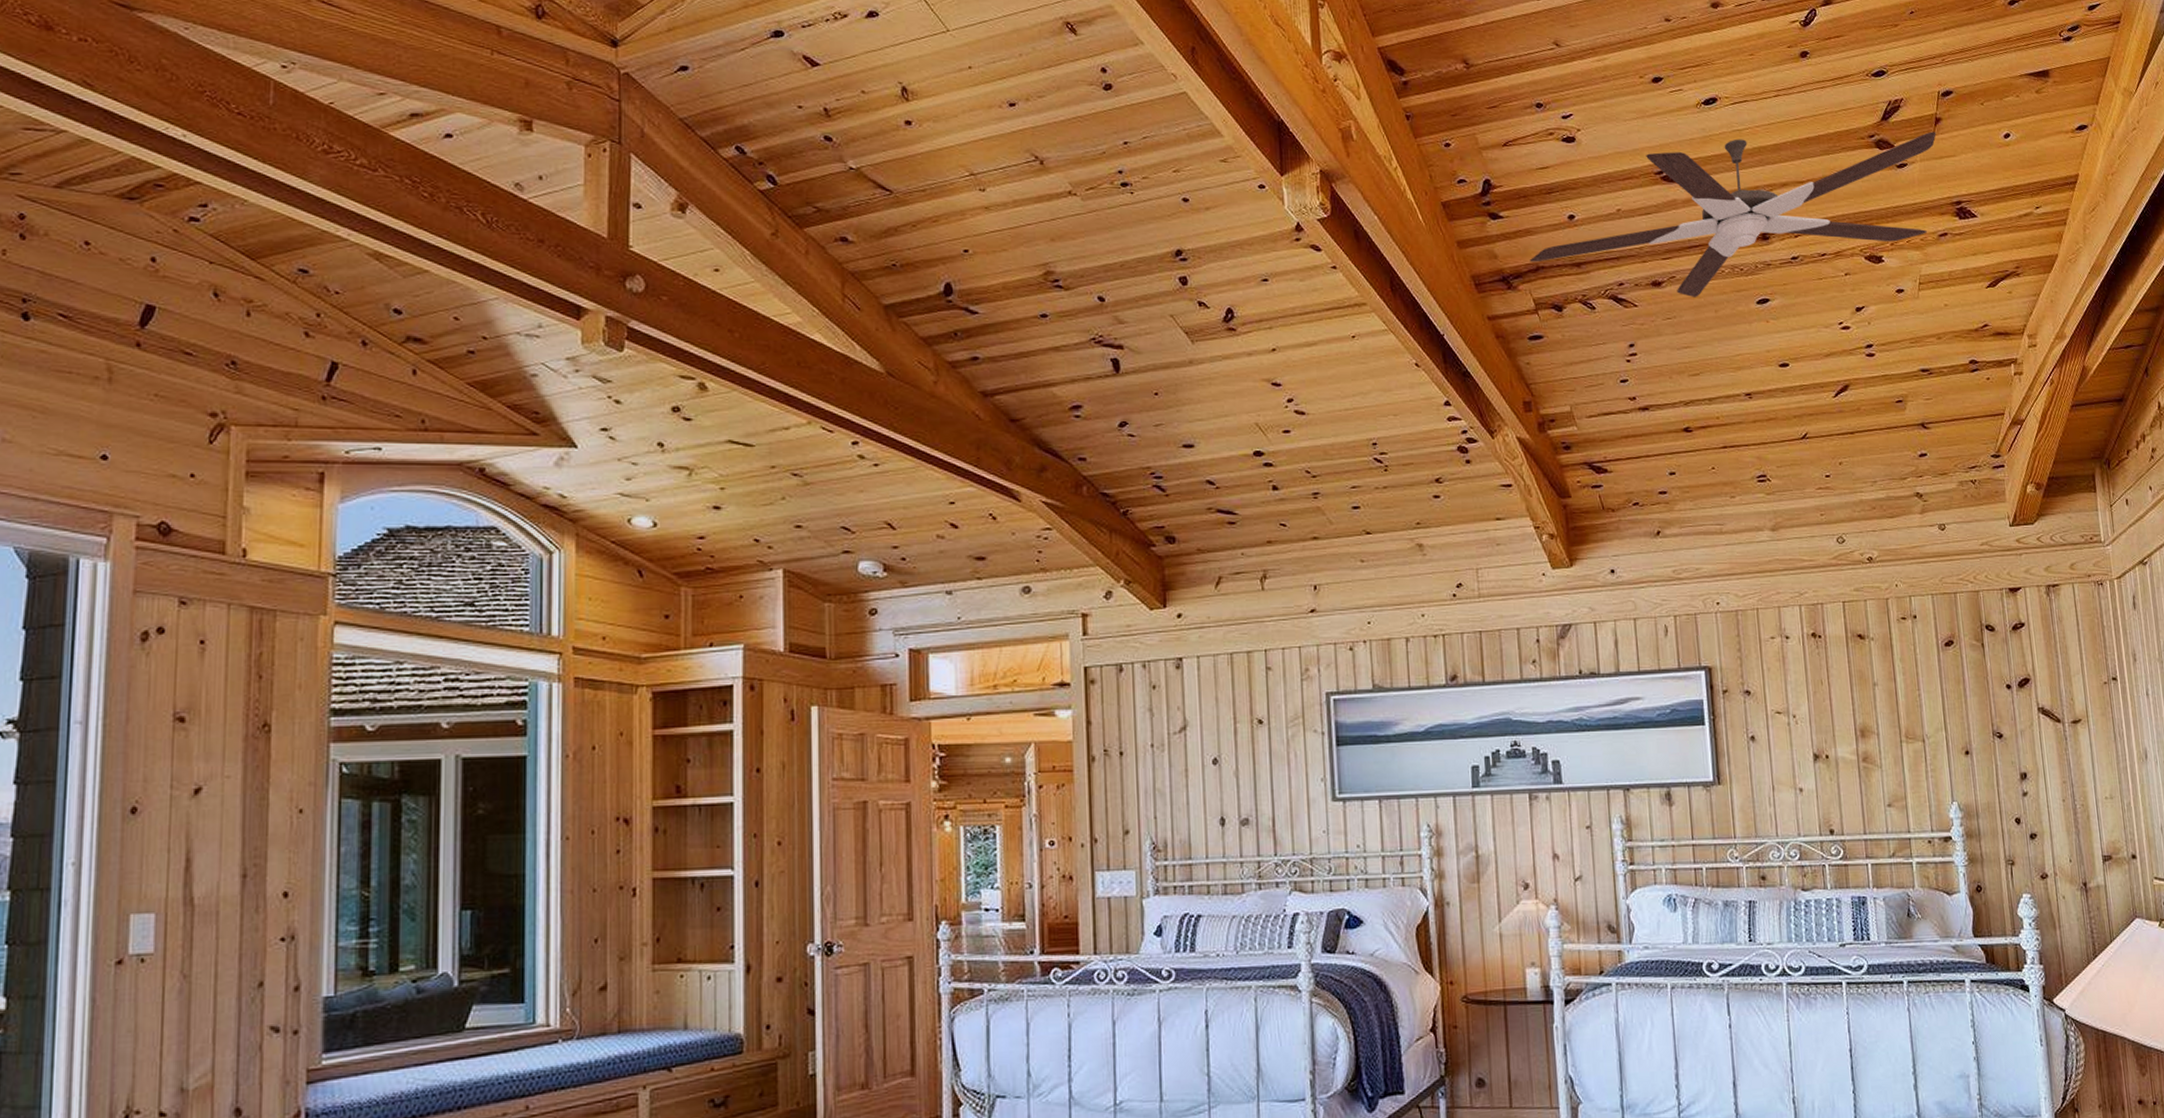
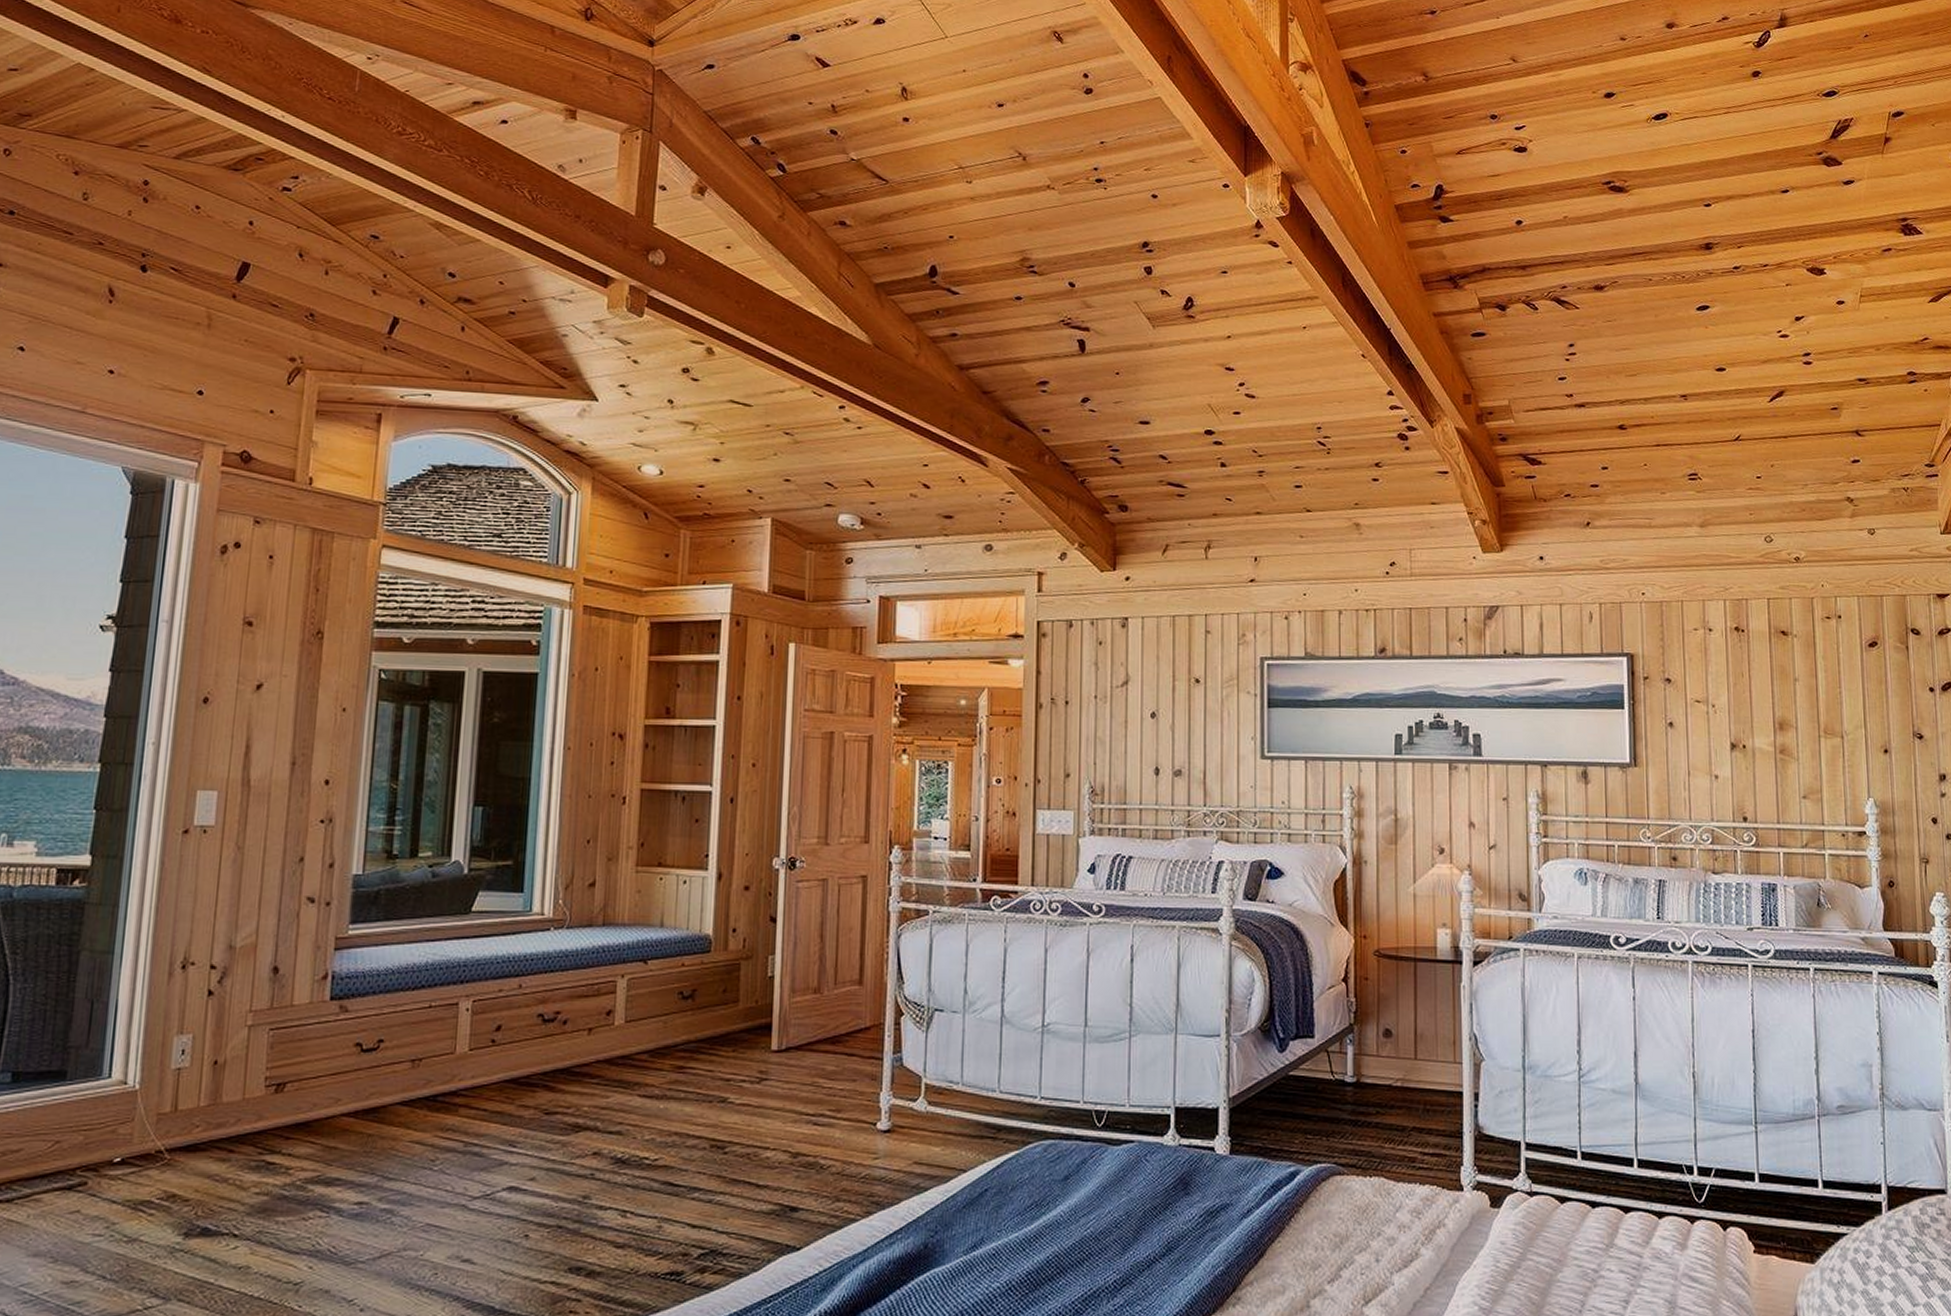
ceiling fan: present [1529,131,1936,297] -> none [1476,150,1885,302]

